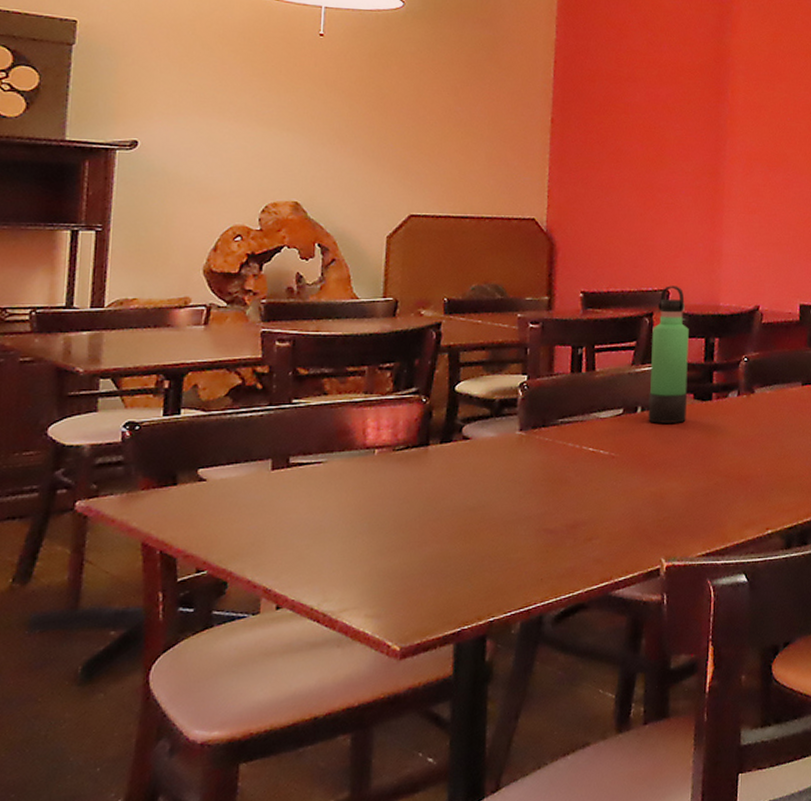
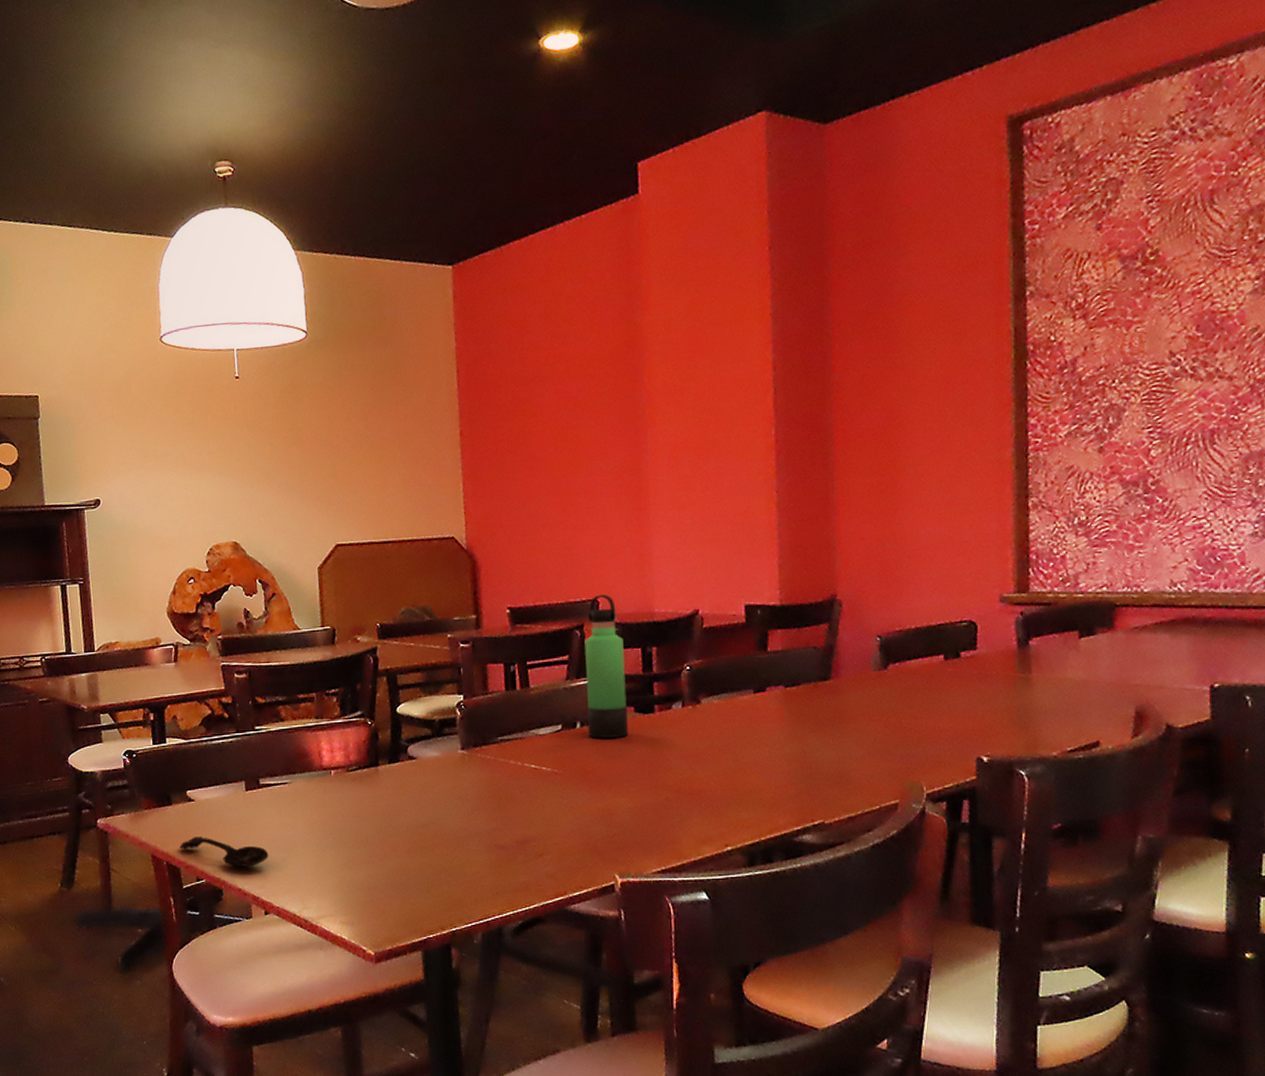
spoon: none [180,521,290,556] -> present [180,837,269,867]

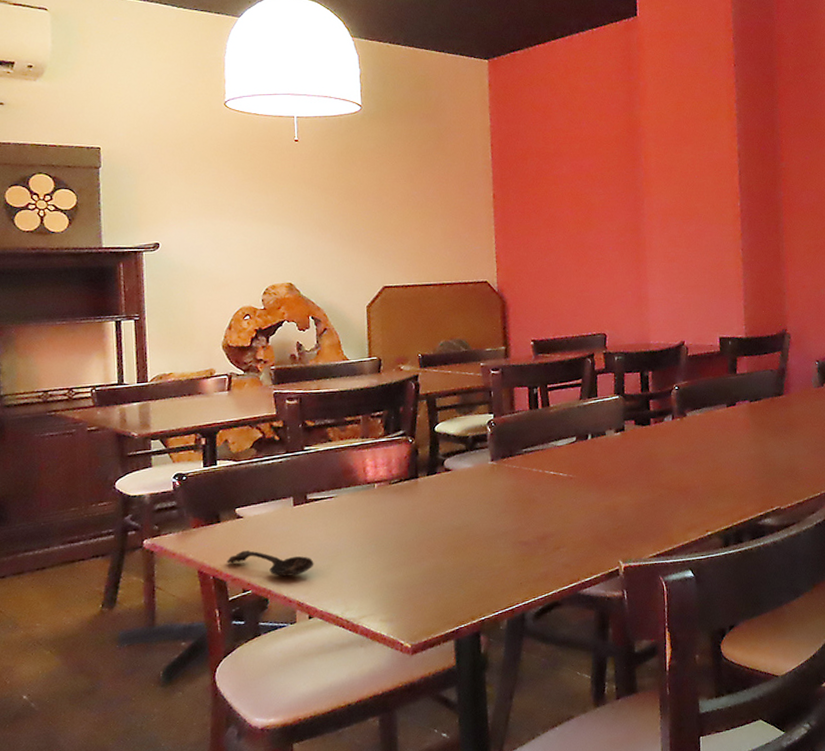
thermos bottle: present [584,594,628,739] -> none [595,329,630,448]

